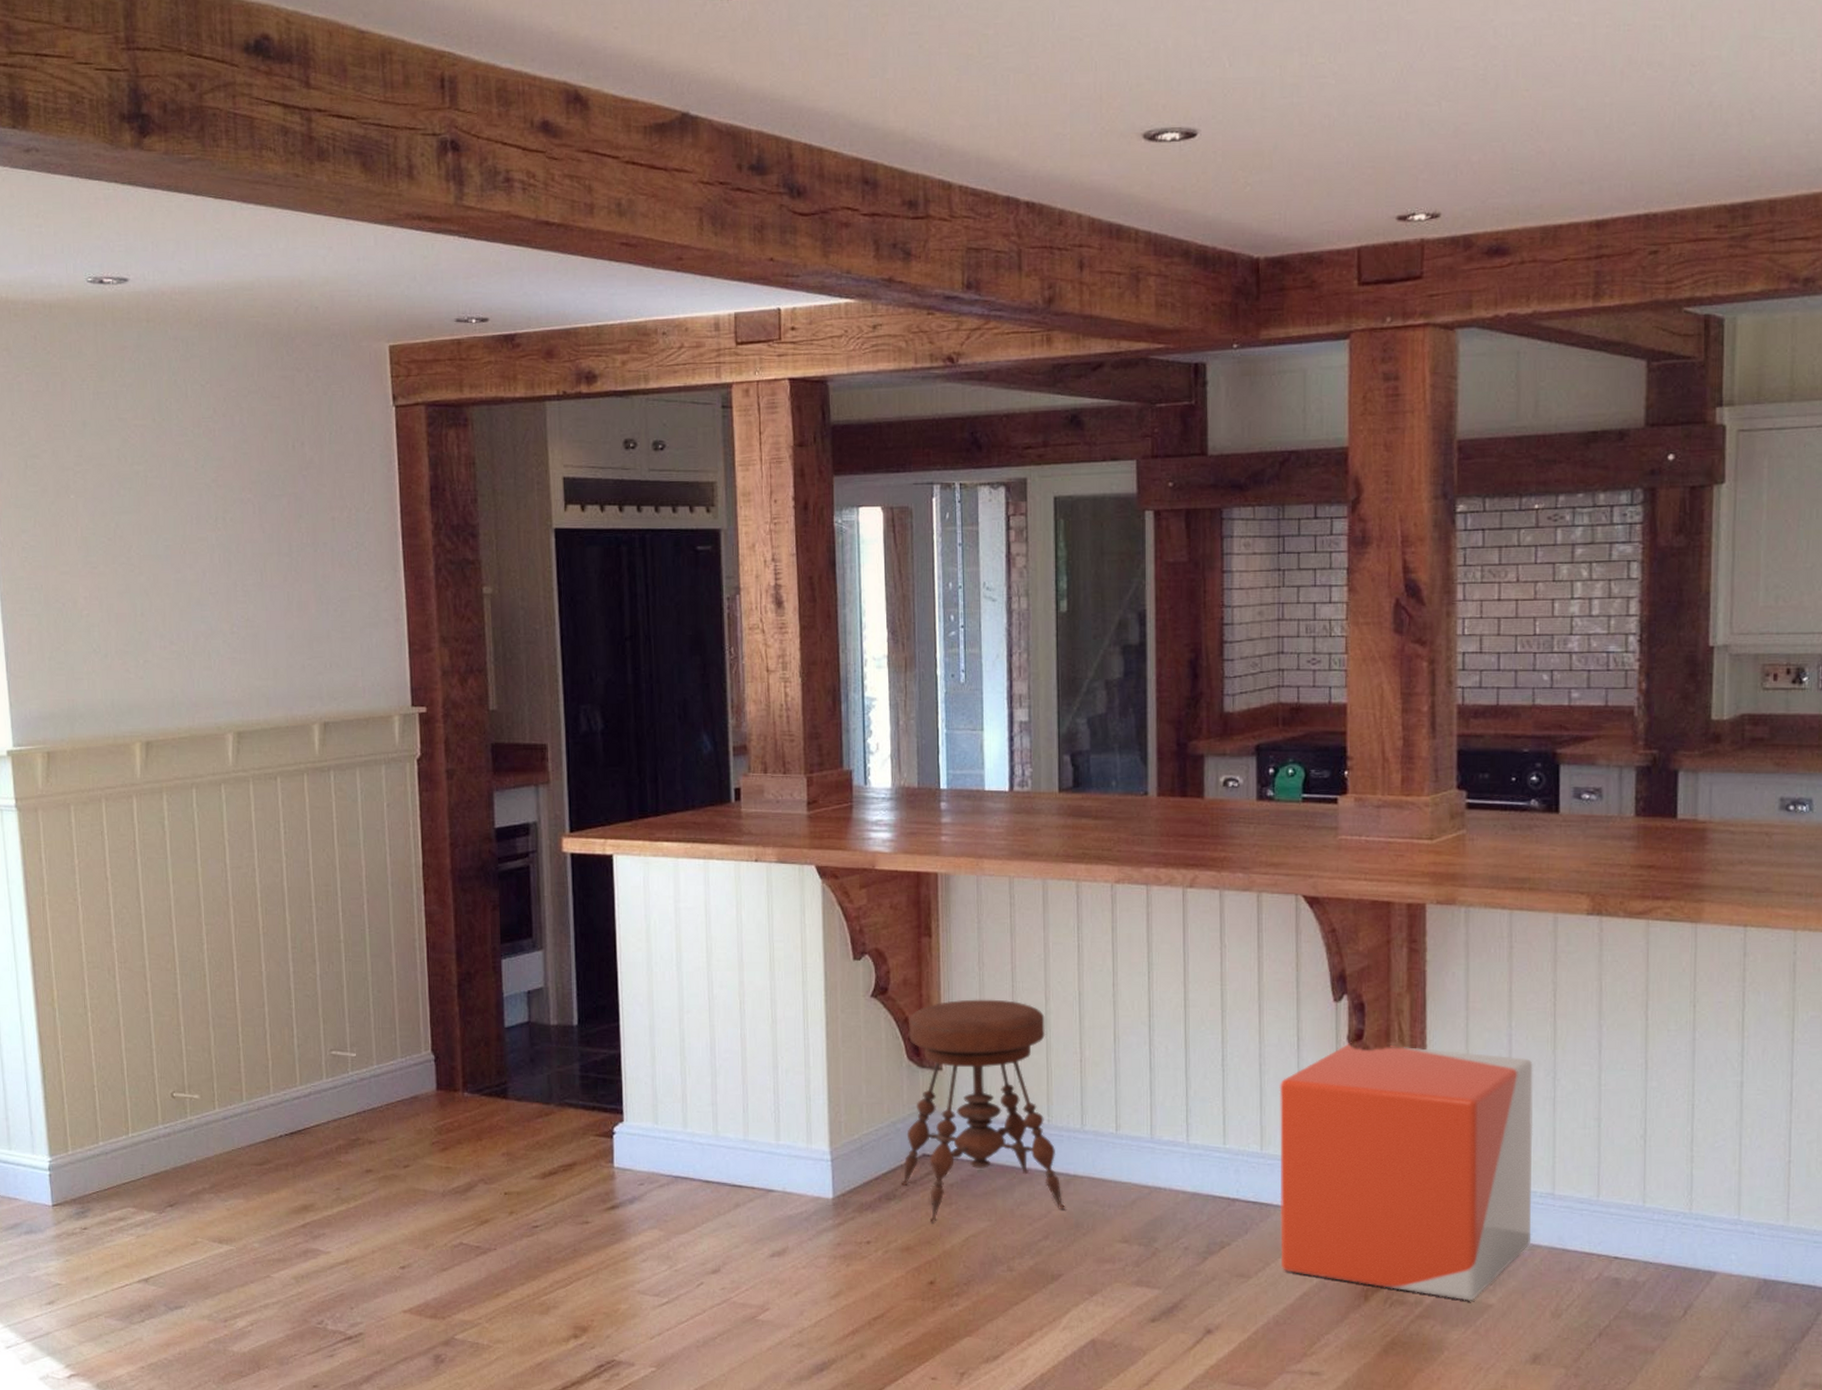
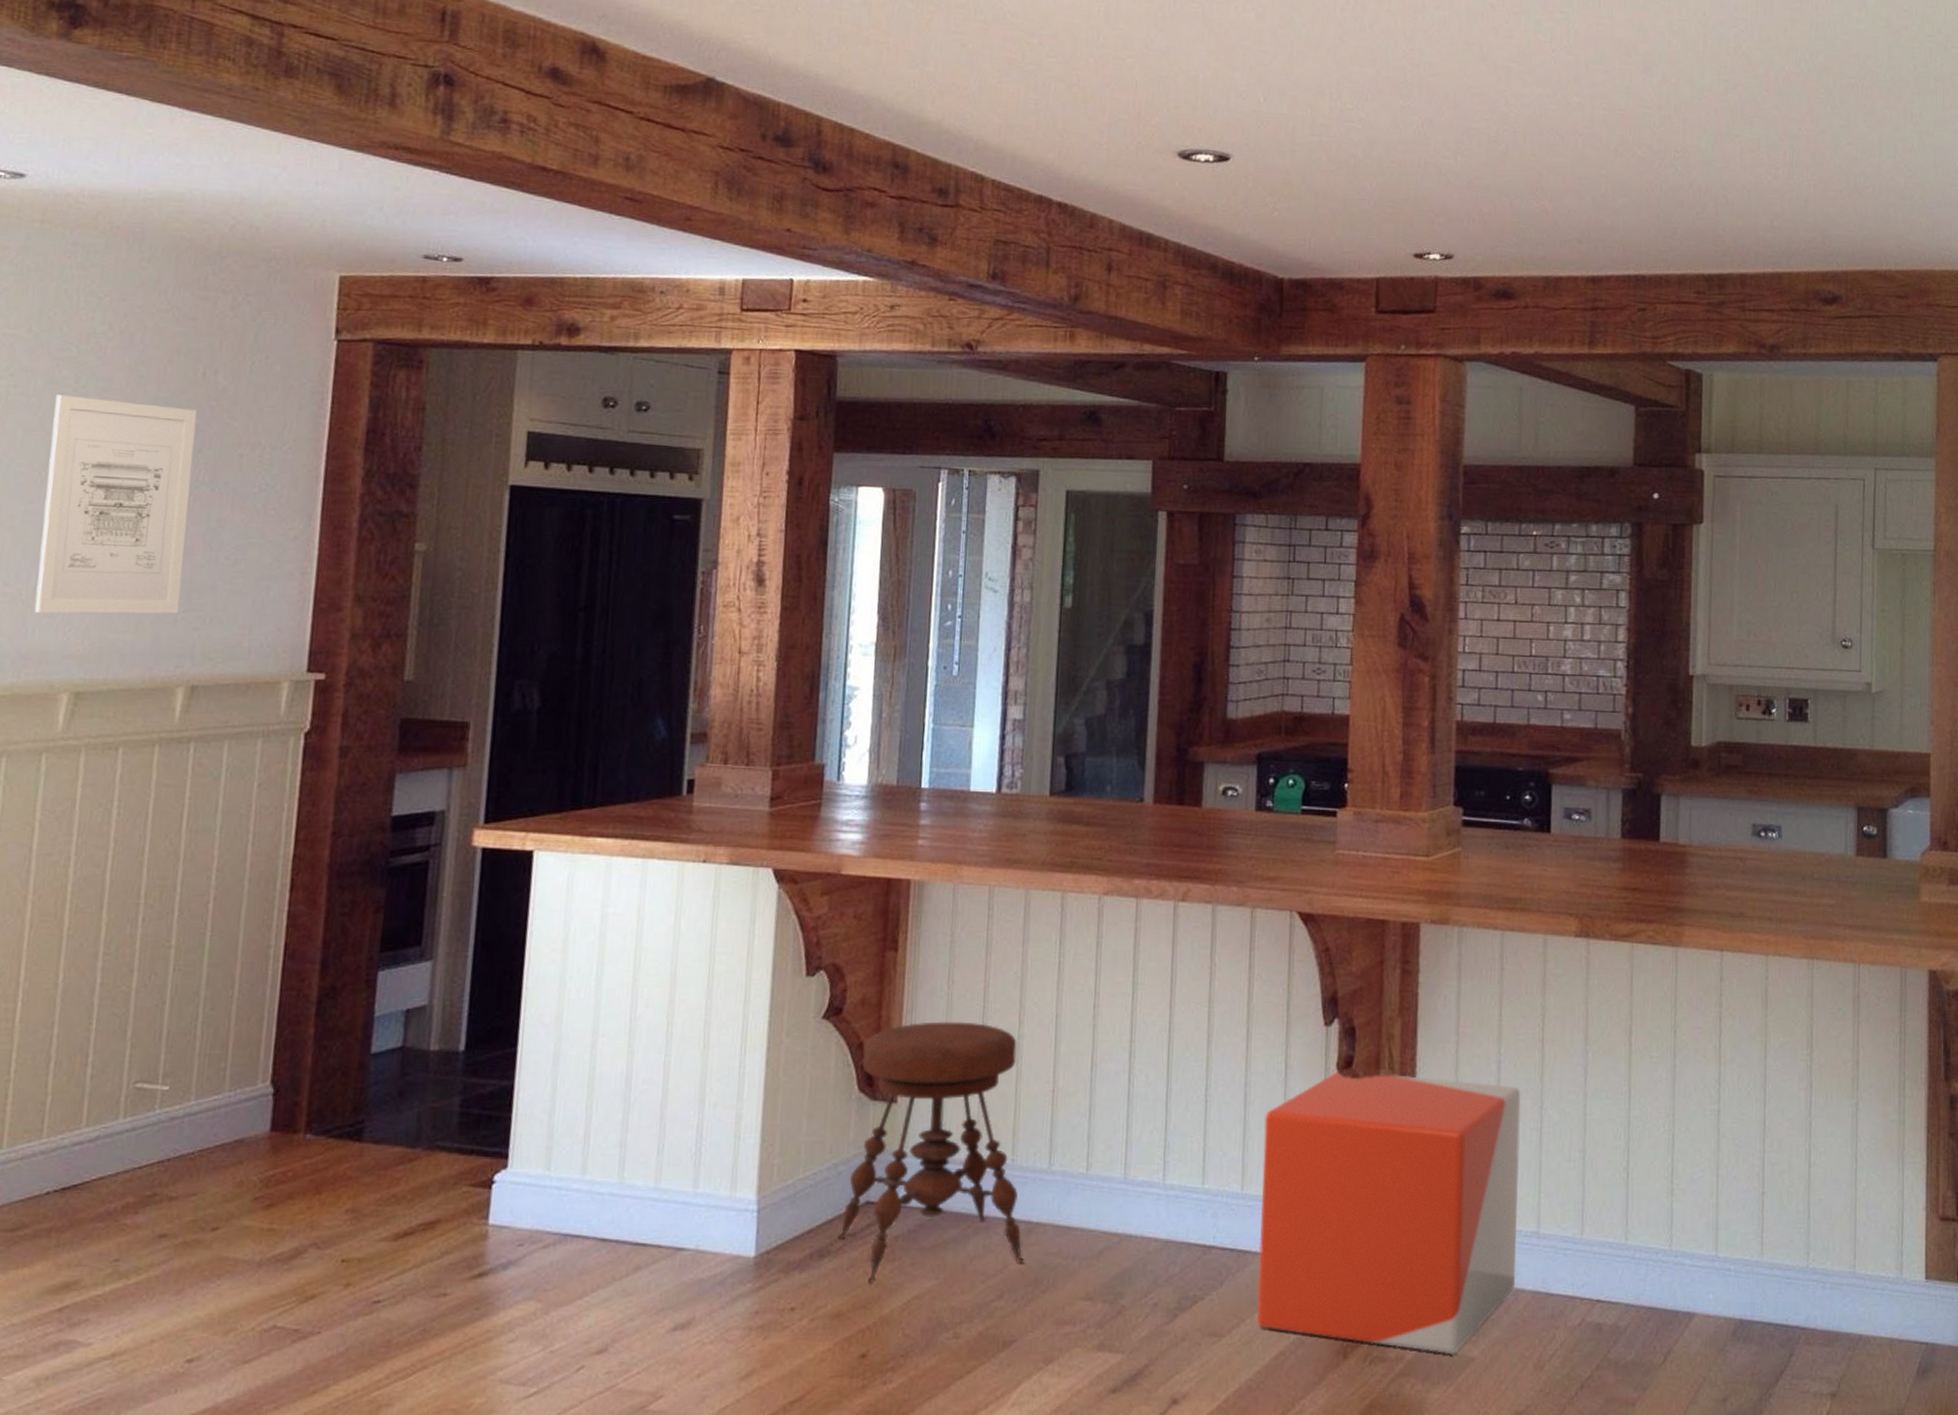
wall art: none [183,475,305,666] -> present [34,394,198,614]

